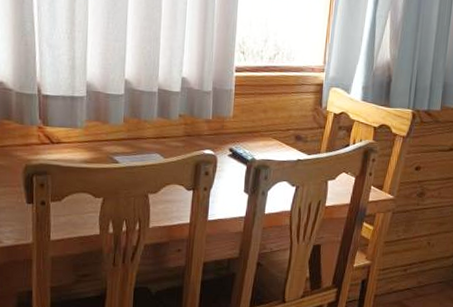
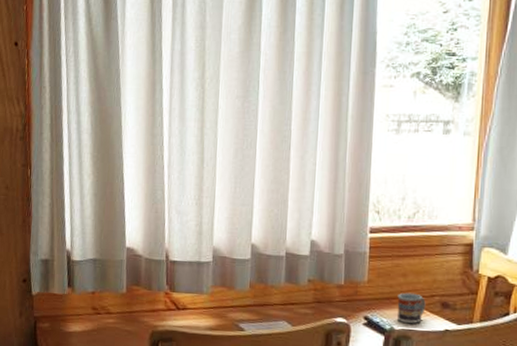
cup: none [257,127,283,155] -> present [396,292,426,324]

